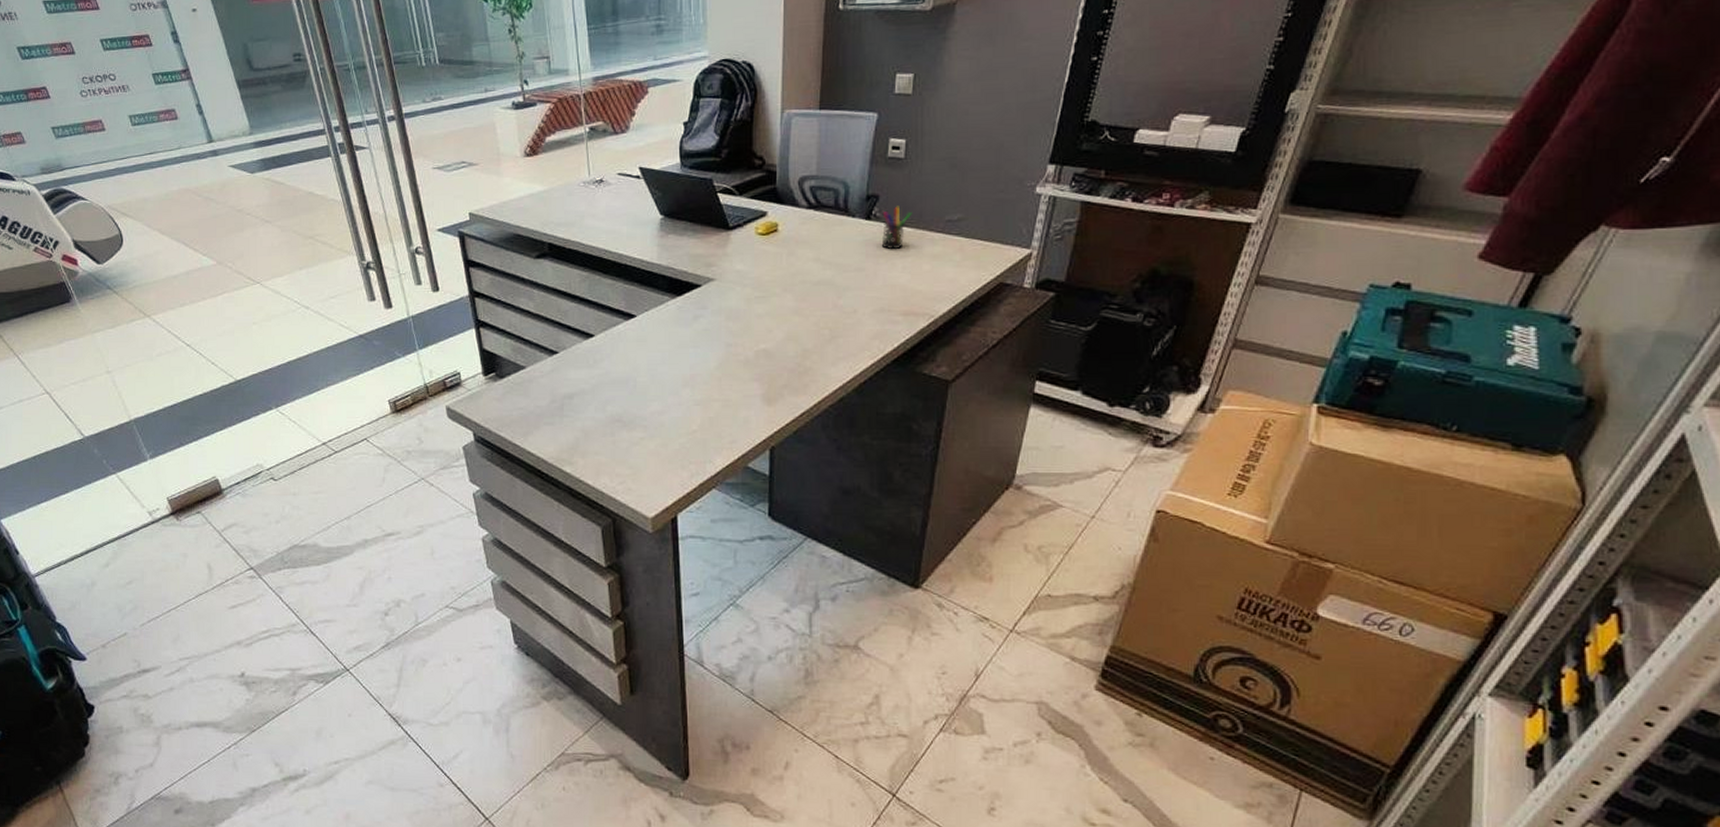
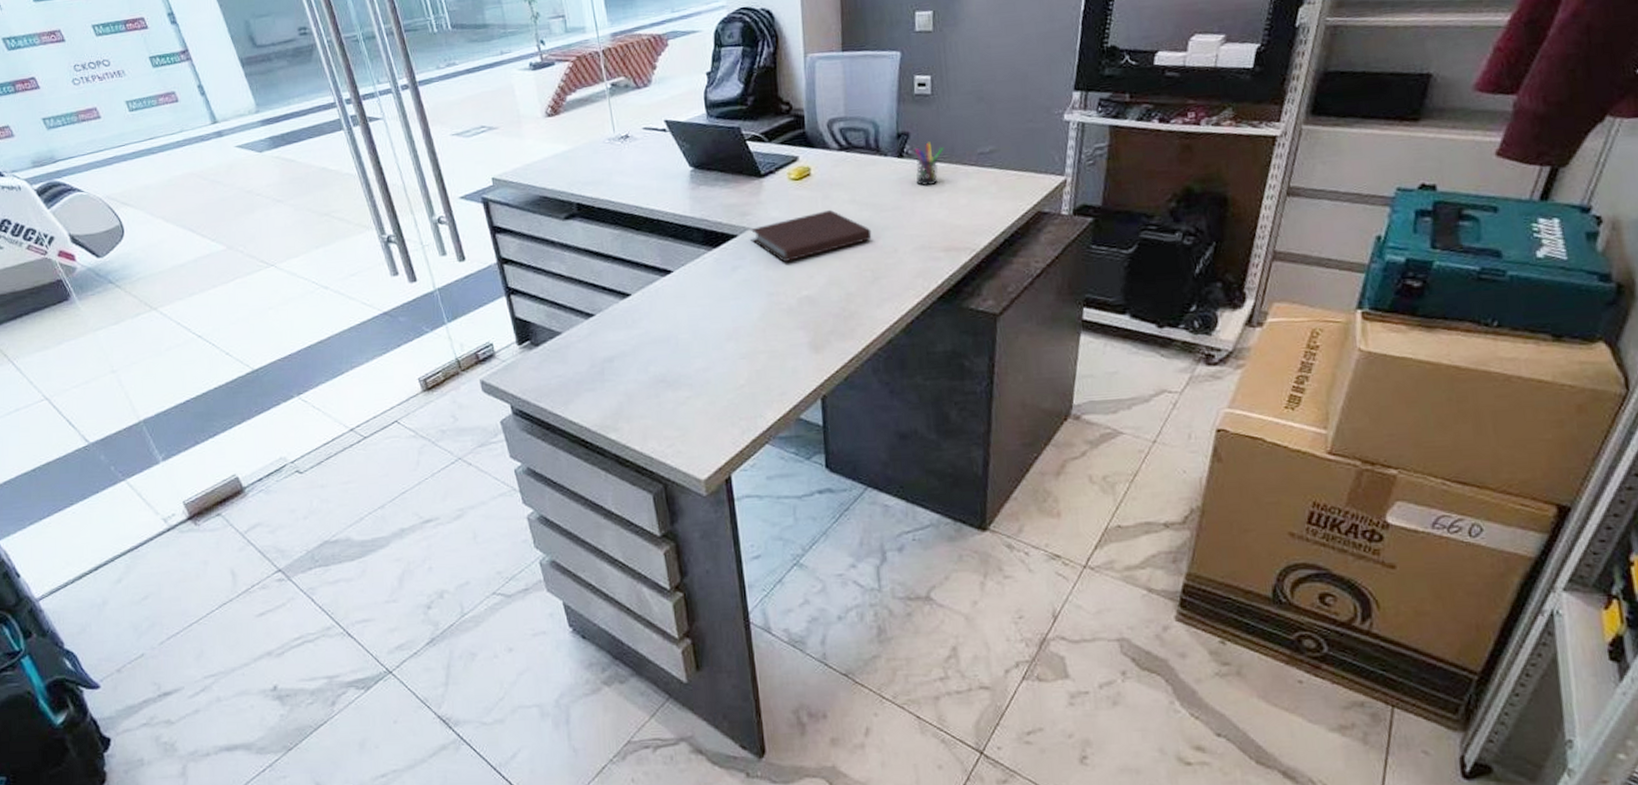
notebook: none [714,266,833,314] -> present [750,209,872,262]

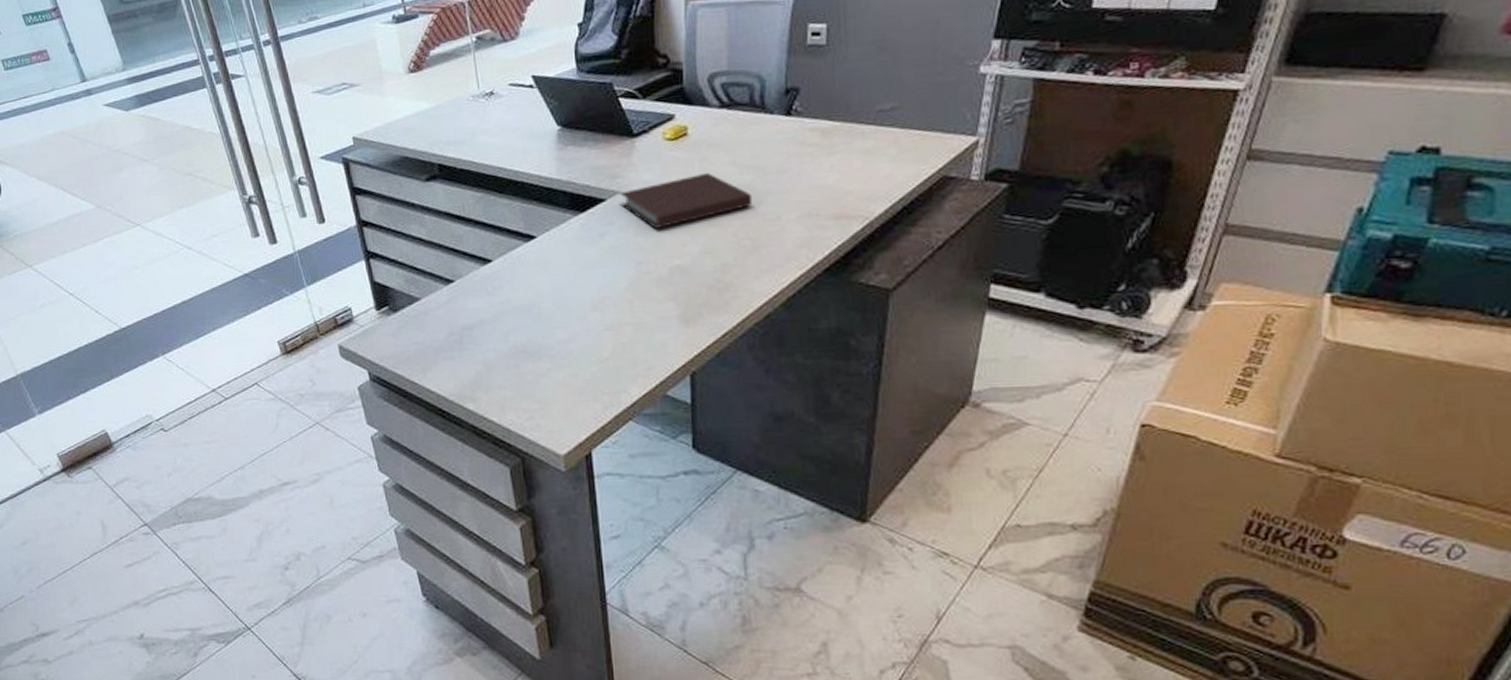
pen holder: present [914,142,944,186] -> none [804,98,838,147]

